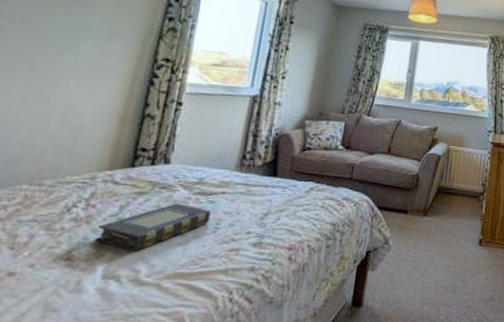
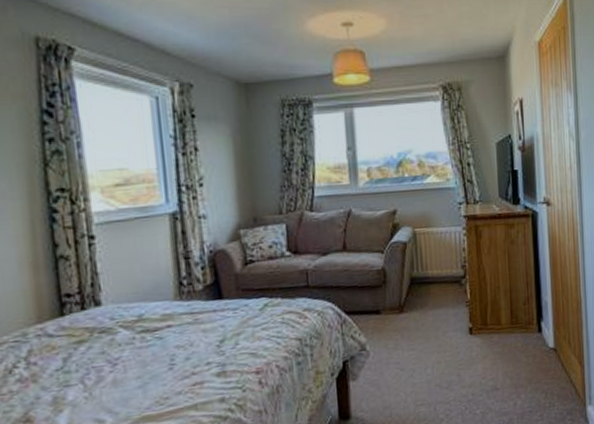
book: present [94,203,211,251] -> none [47,345,163,403]

